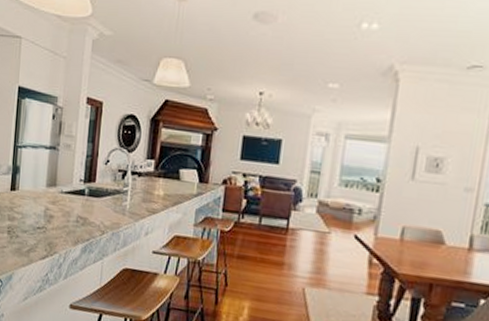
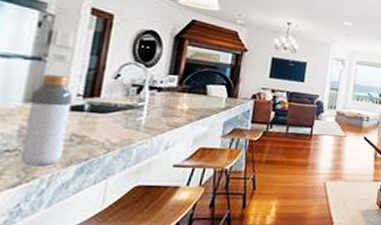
bottle: none [46,161,77,243] -> present [20,73,73,167]

